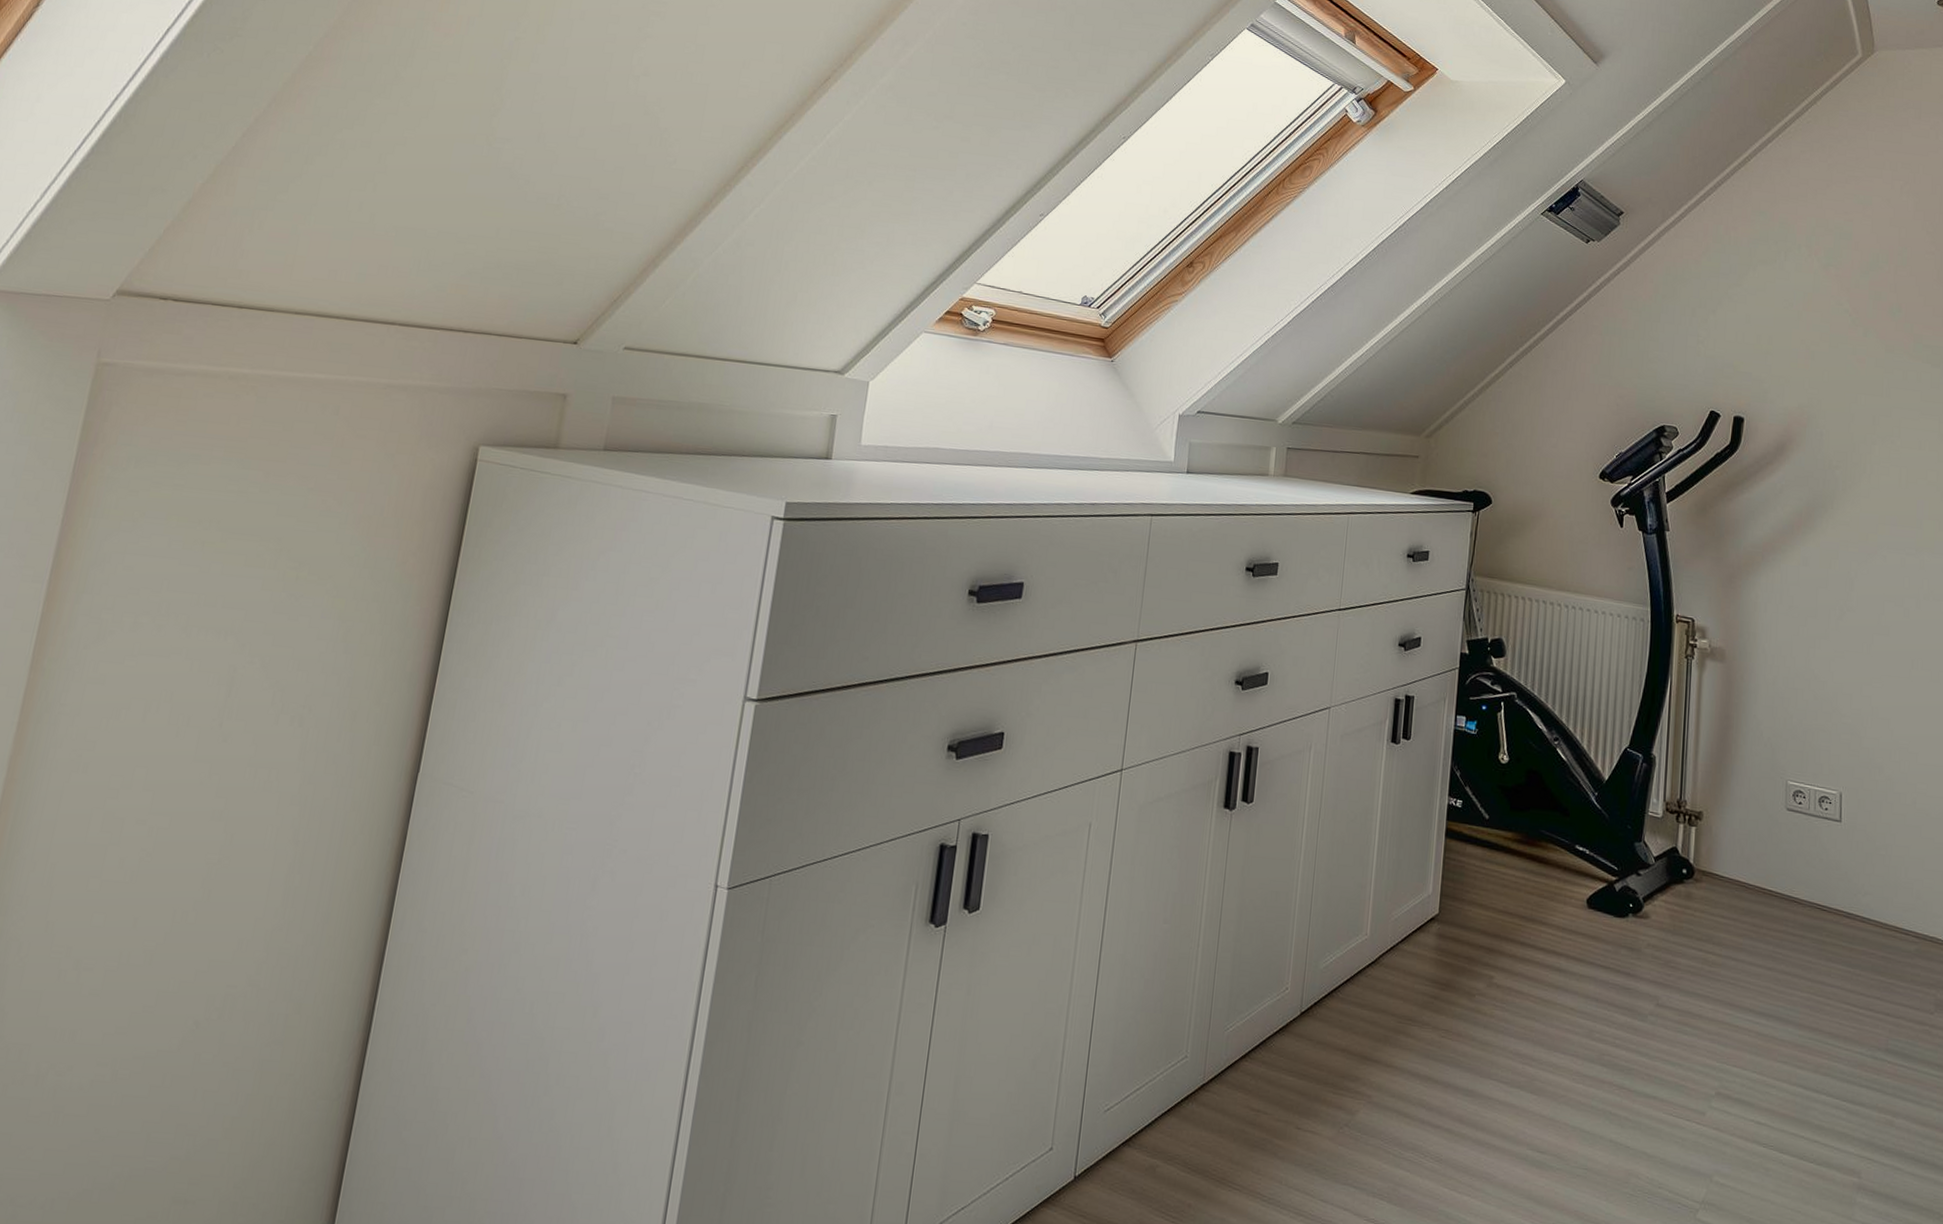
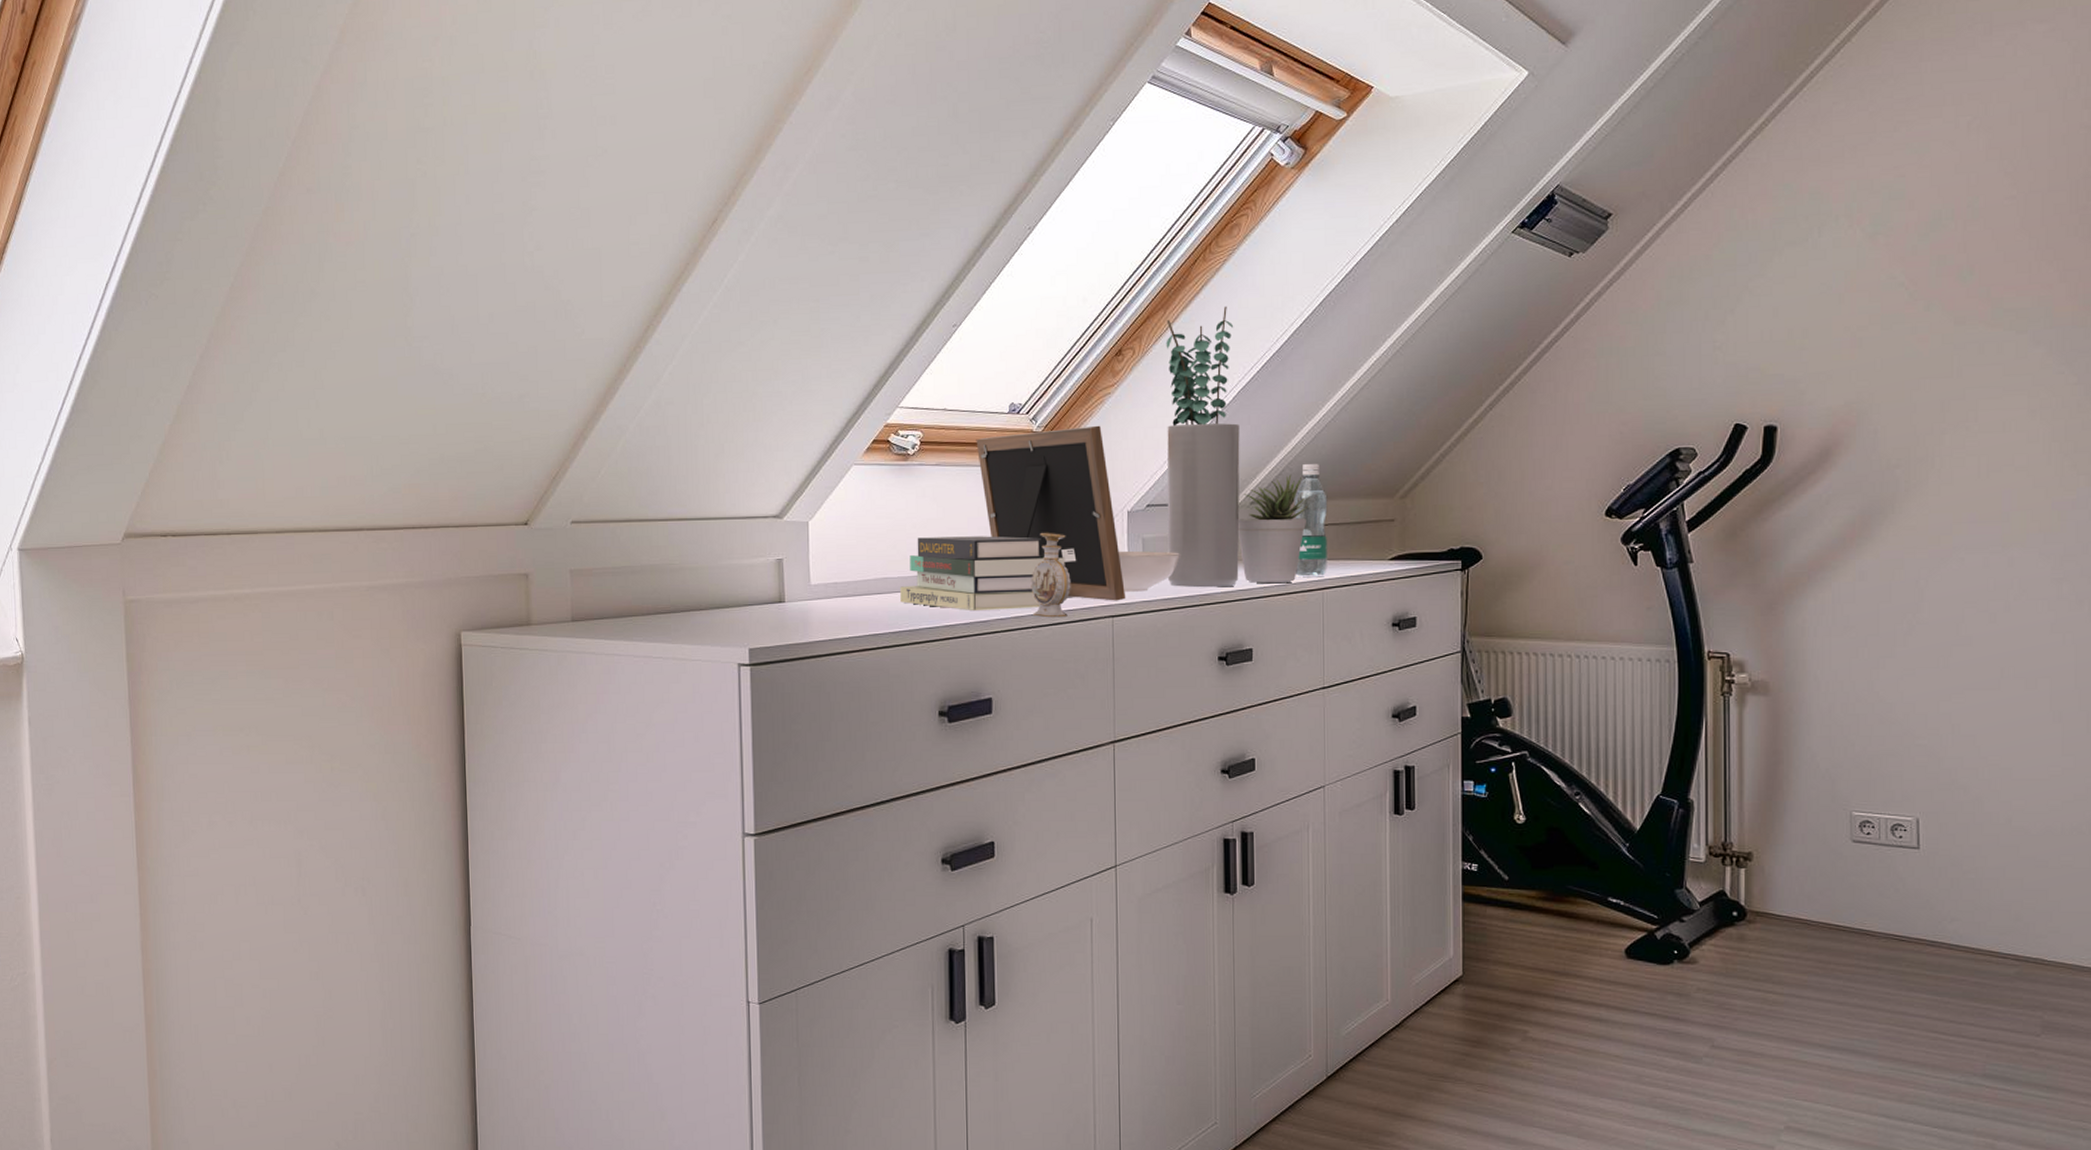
books: none [948,412,1115,498] -> present [900,536,1065,612]
picture frame: none [1045,324,1167,501] -> present [976,425,1126,601]
perfume bottle: none [1075,423,1118,510] -> present [1031,532,1071,618]
bowl: none [1164,452,1224,495] -> present [1118,550,1181,592]
vase: none [1208,237,1297,501] -> present [1166,306,1240,588]
potted plant: none [1277,401,1344,503] -> present [1237,474,1309,584]
bottle: none [1326,393,1362,502] -> present [1294,464,1328,578]

